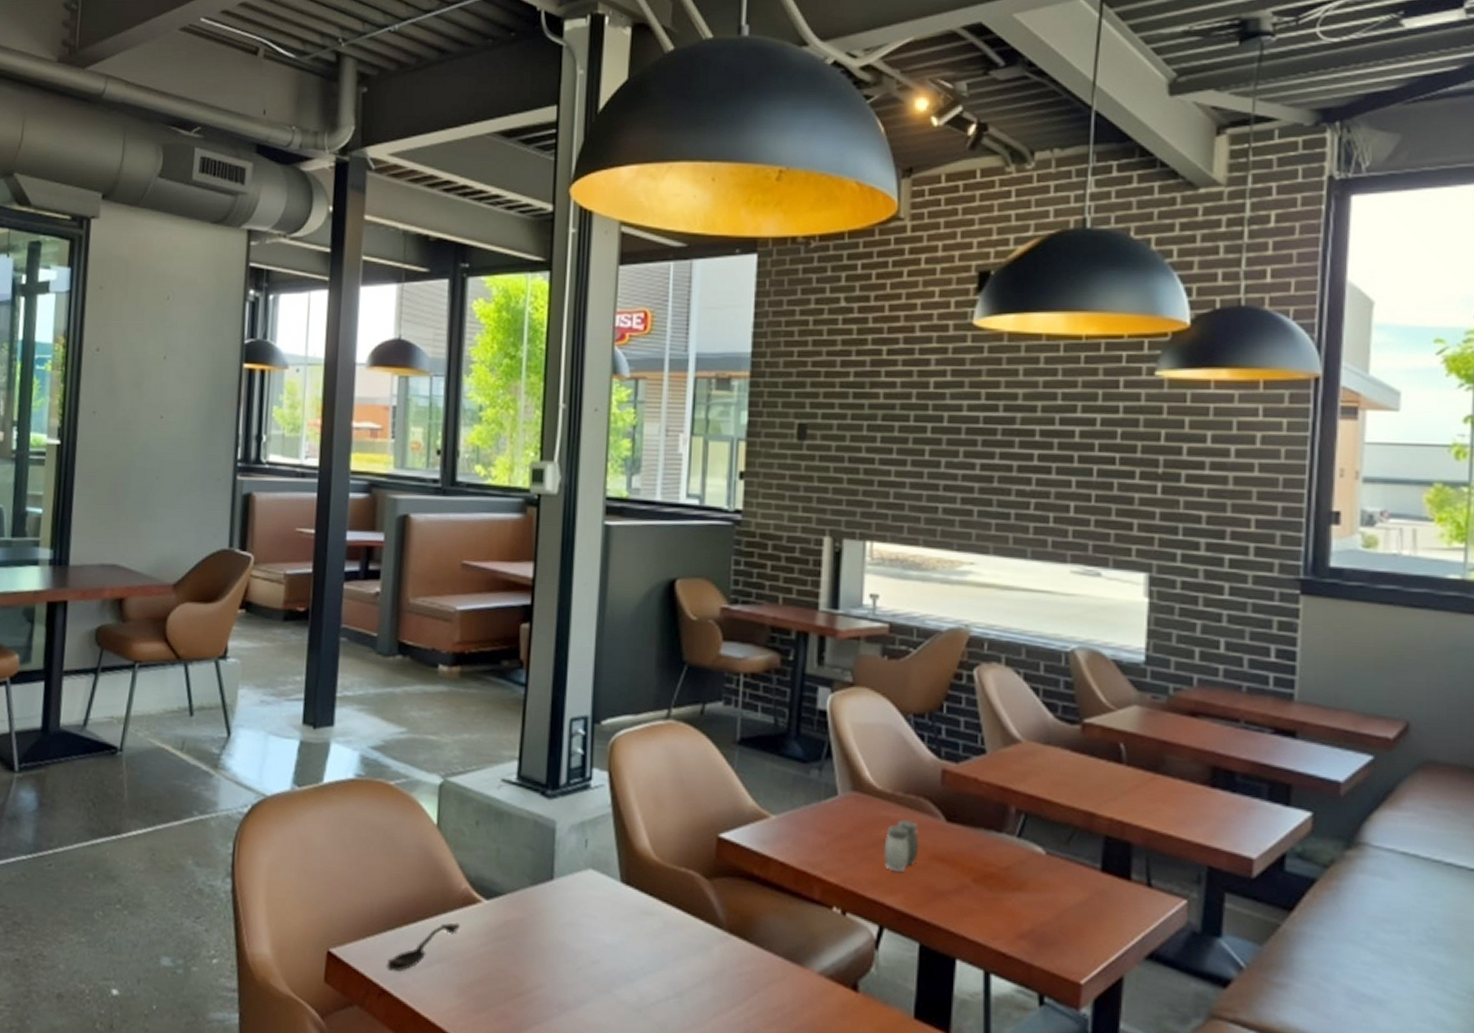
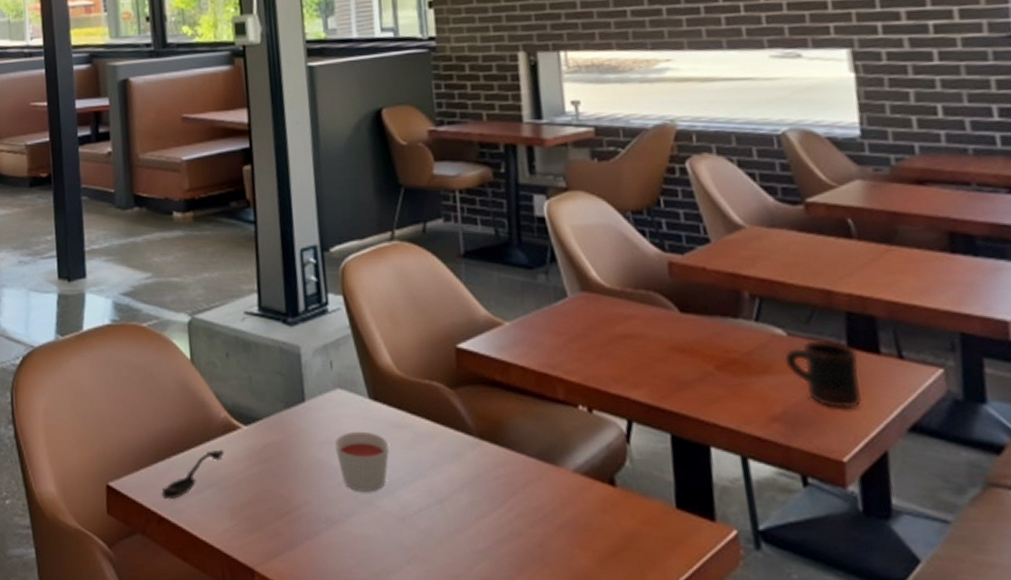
candle: none [578,914,636,979] -> present [334,431,390,492]
salt and pepper shaker: present [883,819,919,873] -> none [620,315,657,367]
mug: none [1040,861,1109,932] -> present [784,340,863,408]

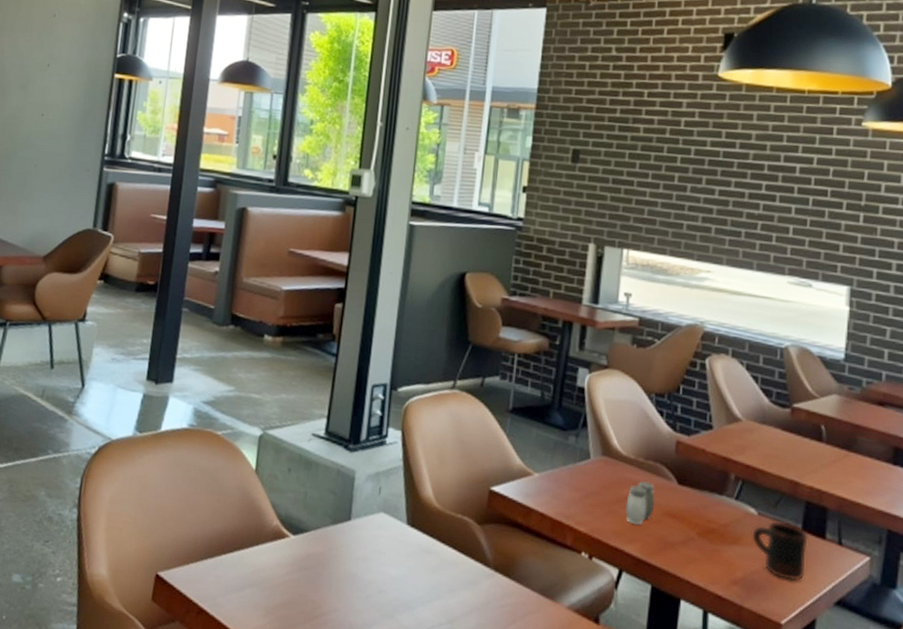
spoon: present [161,449,224,500] -> none [205,553,270,595]
candle: present [334,431,390,492] -> none [369,551,417,607]
salt and pepper shaker: none [620,315,657,367] -> present [625,481,655,525]

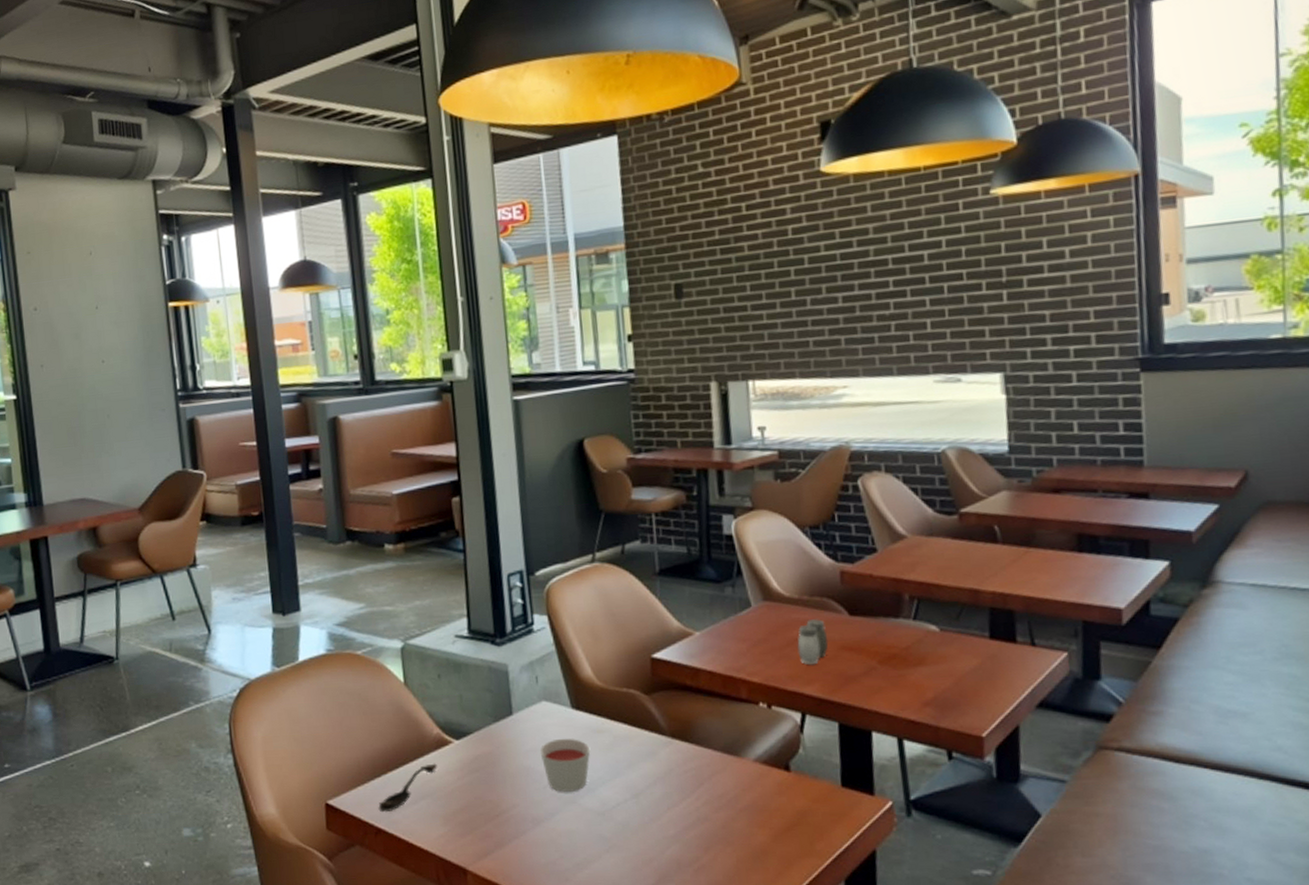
spoon: none [205,553,270,595] -> present [378,763,437,813]
candle: none [369,551,417,607] -> present [539,738,591,792]
mug: present [752,521,808,581] -> none [936,633,1001,692]

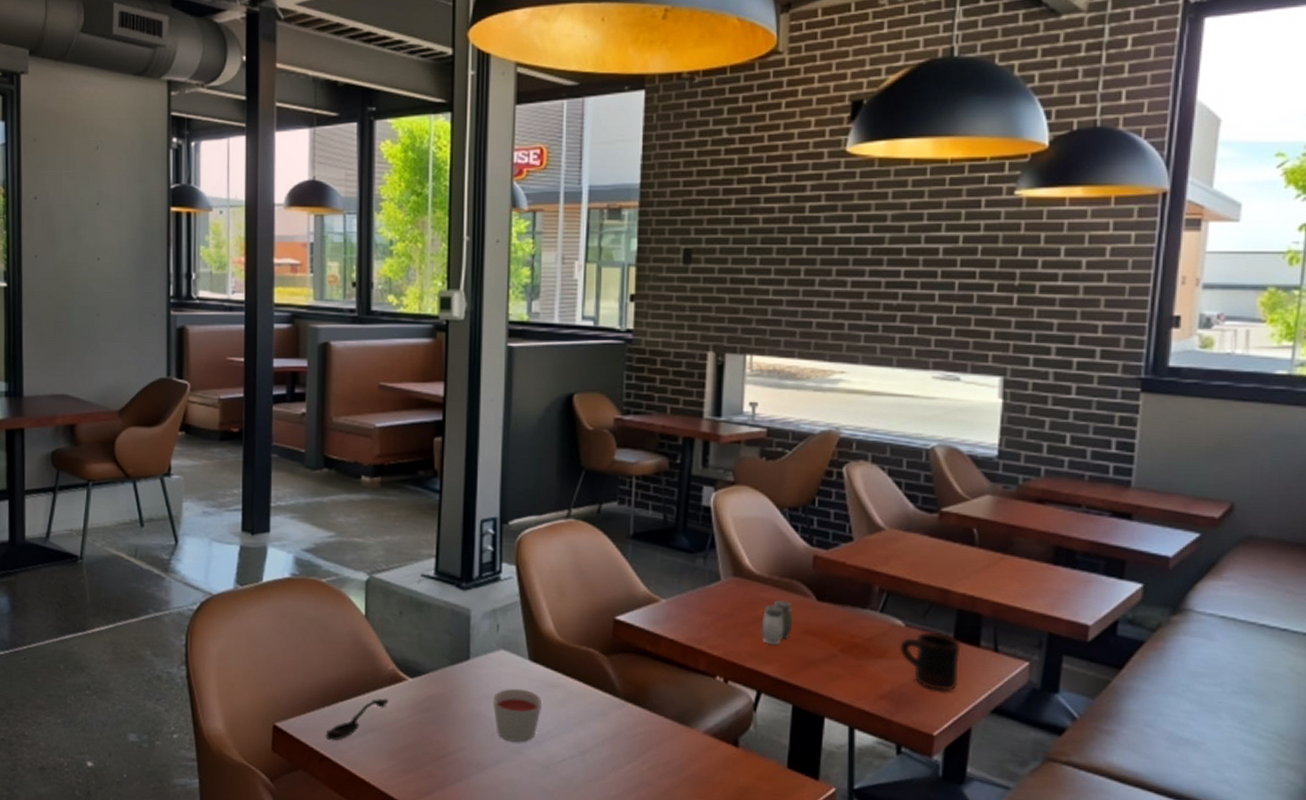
mug: none [936,633,1001,692] -> present [899,631,961,691]

